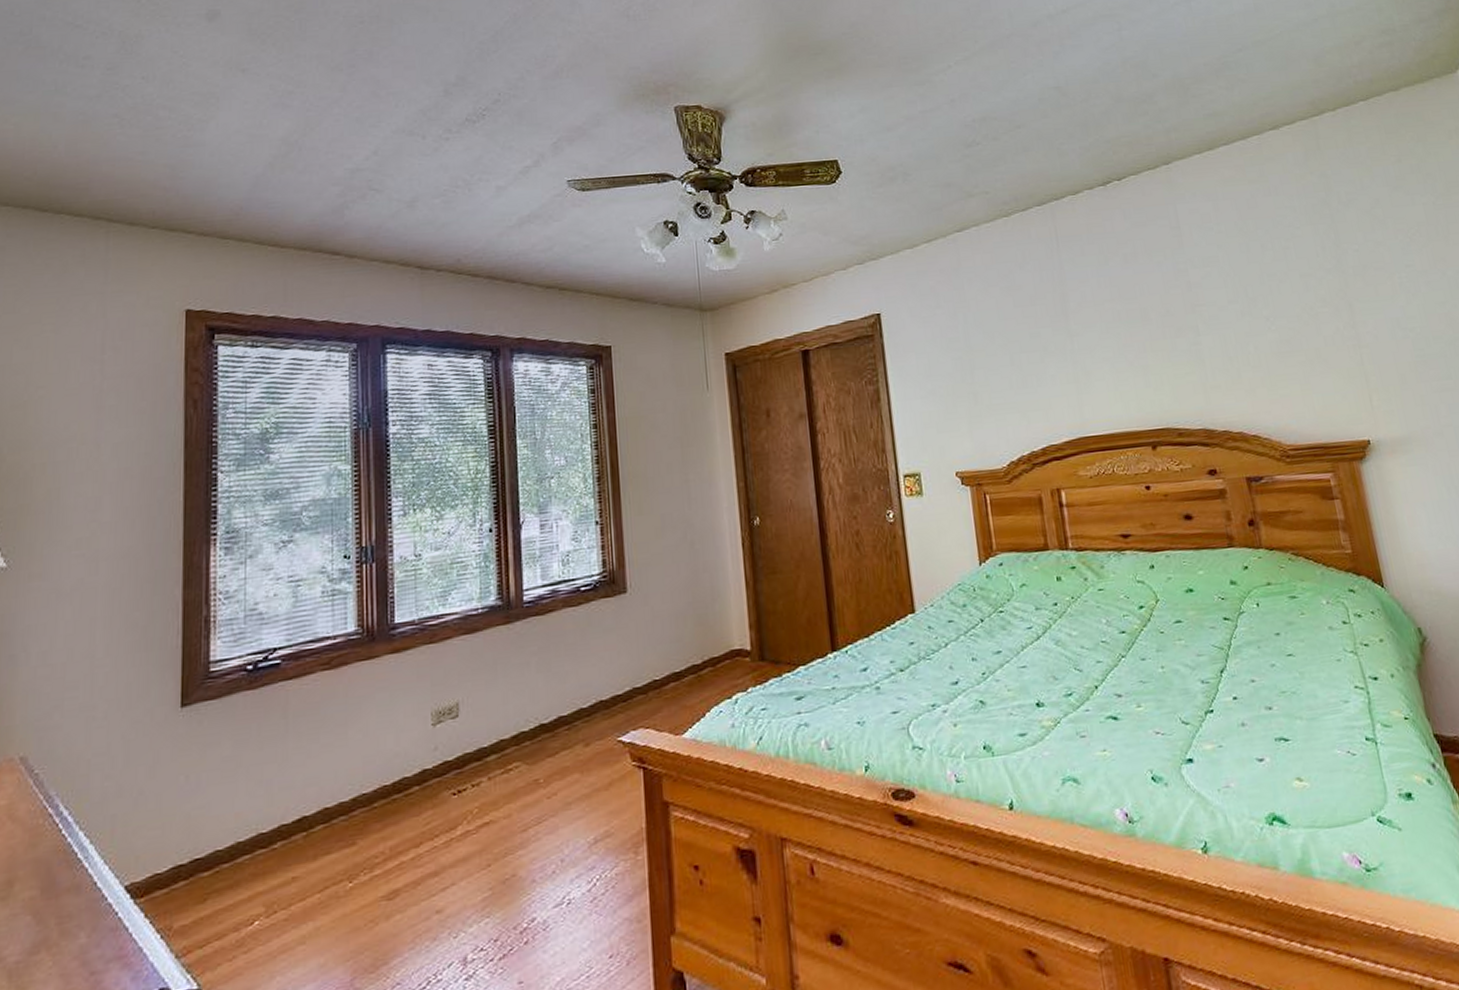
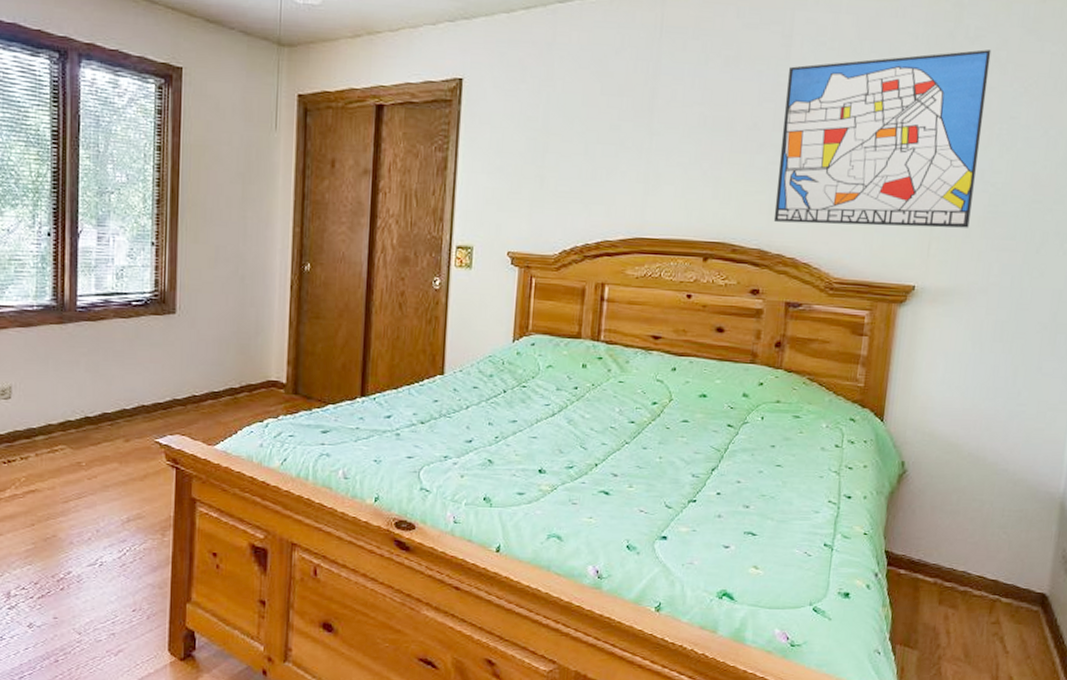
wall art: none [1185,210,1403,399] -> present [773,49,992,228]

